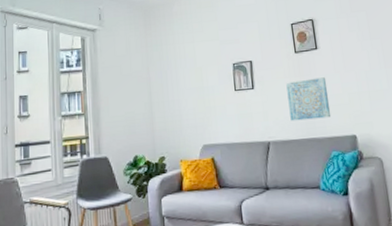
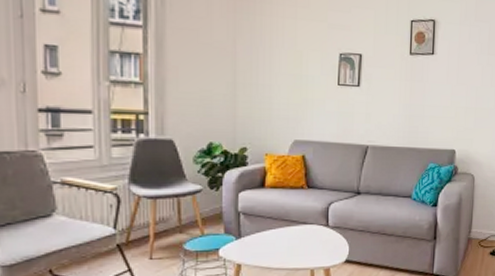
wall art: present [286,77,332,121] -> none [394,85,437,129]

